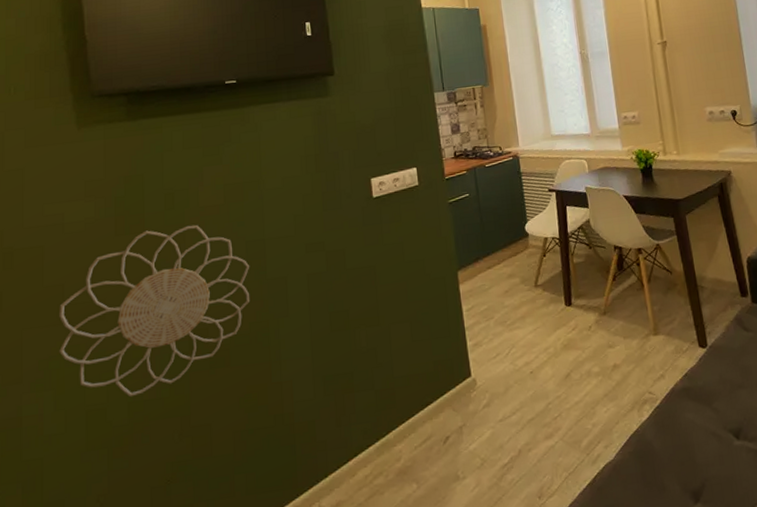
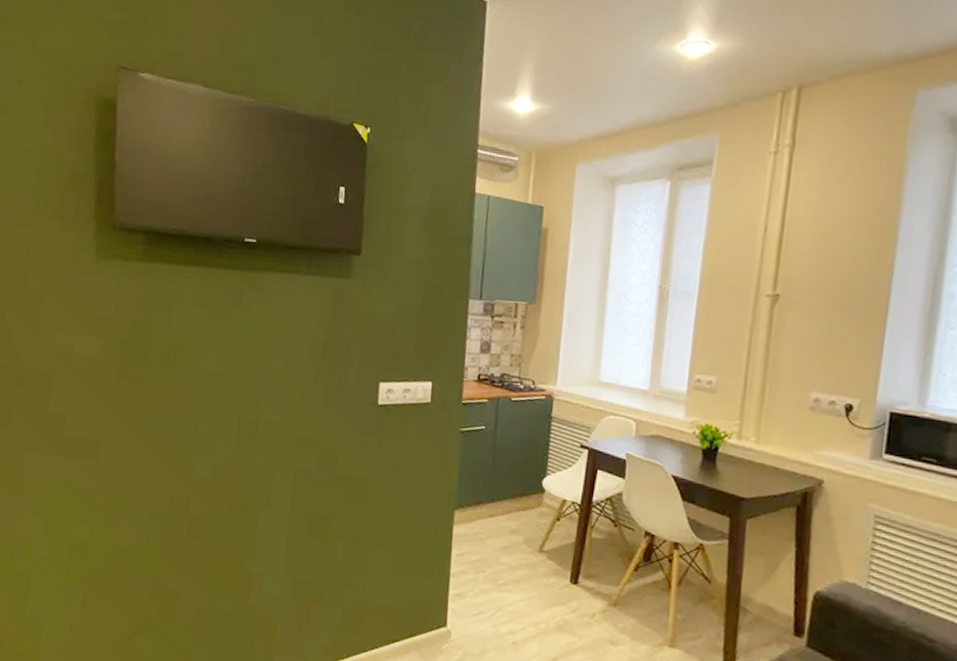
decorative wall piece: present [59,224,250,398] -> none [54,382,240,544]

